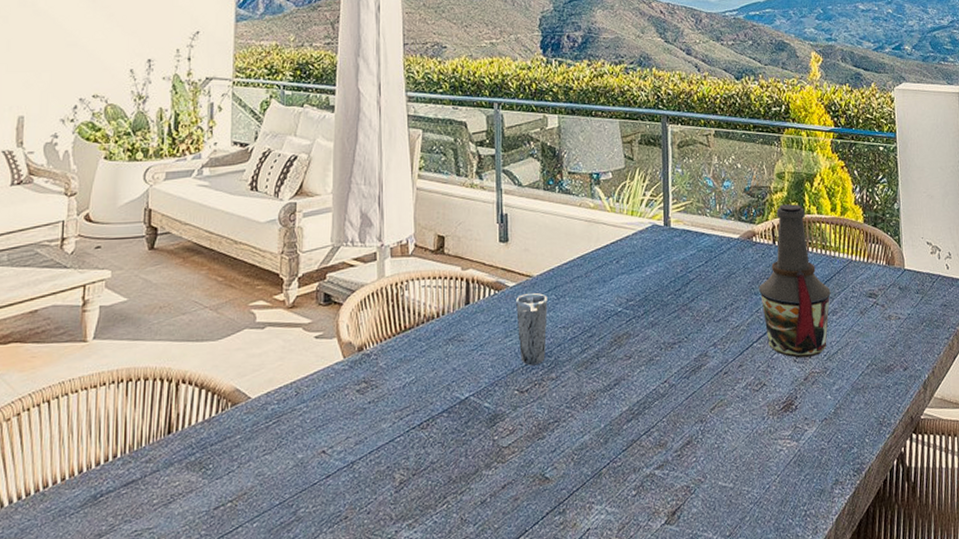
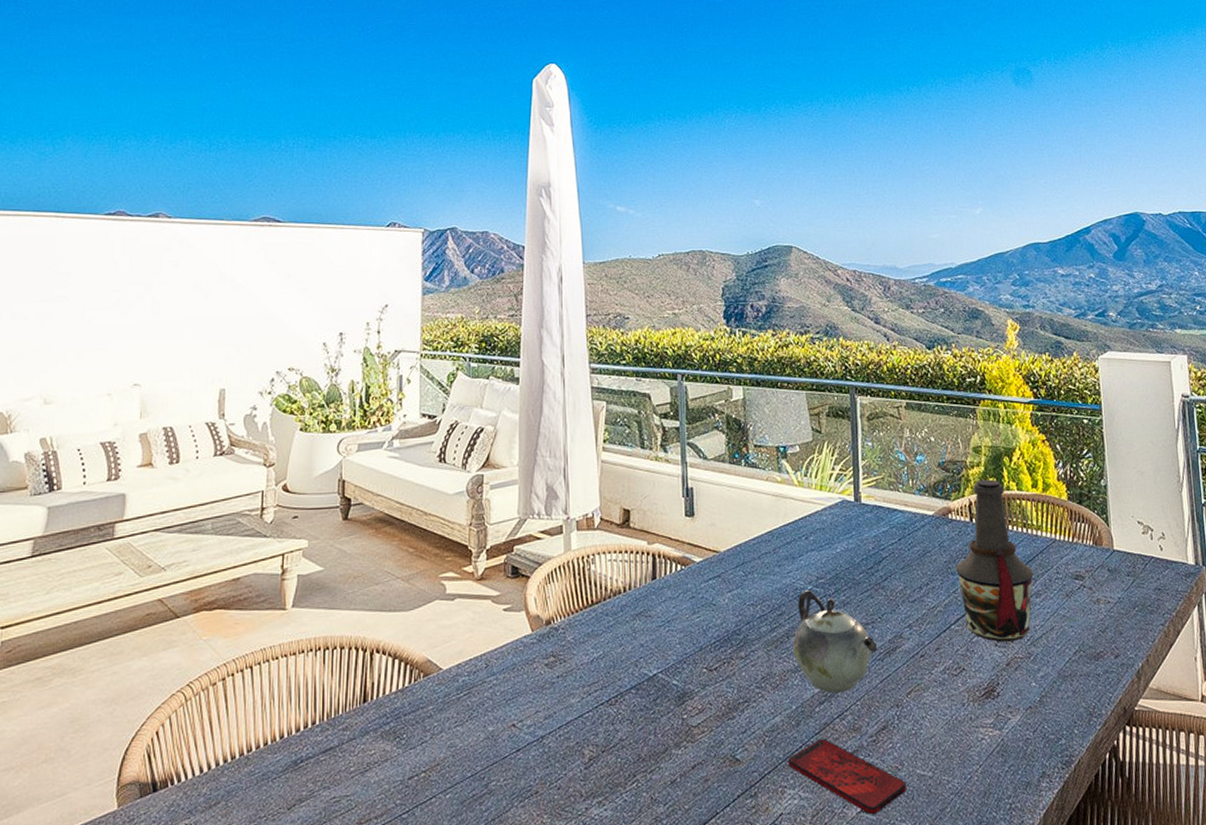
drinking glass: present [516,293,548,366] -> none [703,569,736,643]
smartphone: none [596,455,709,526] -> present [788,738,907,814]
teapot: none [603,311,683,411] -> present [793,589,877,694]

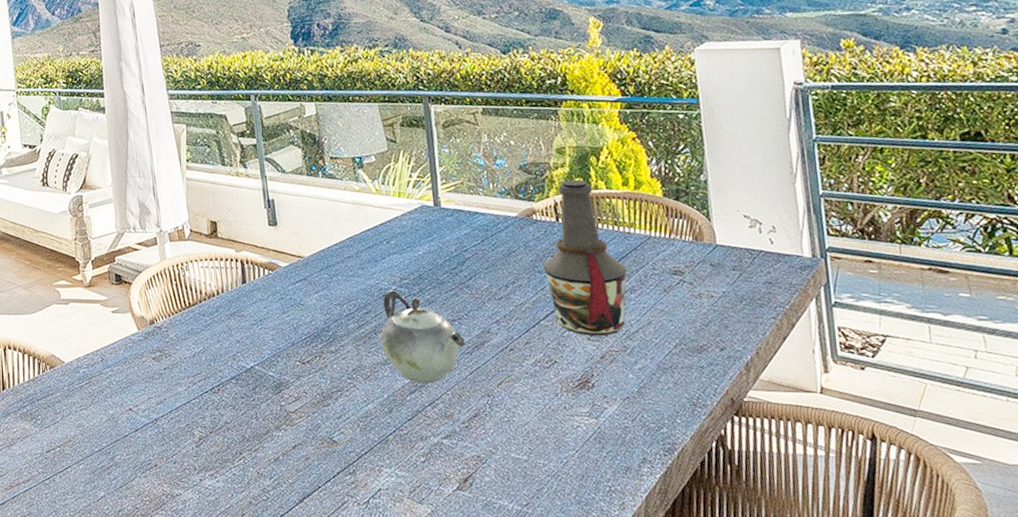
smartphone: present [788,738,907,814] -> none [383,424,503,492]

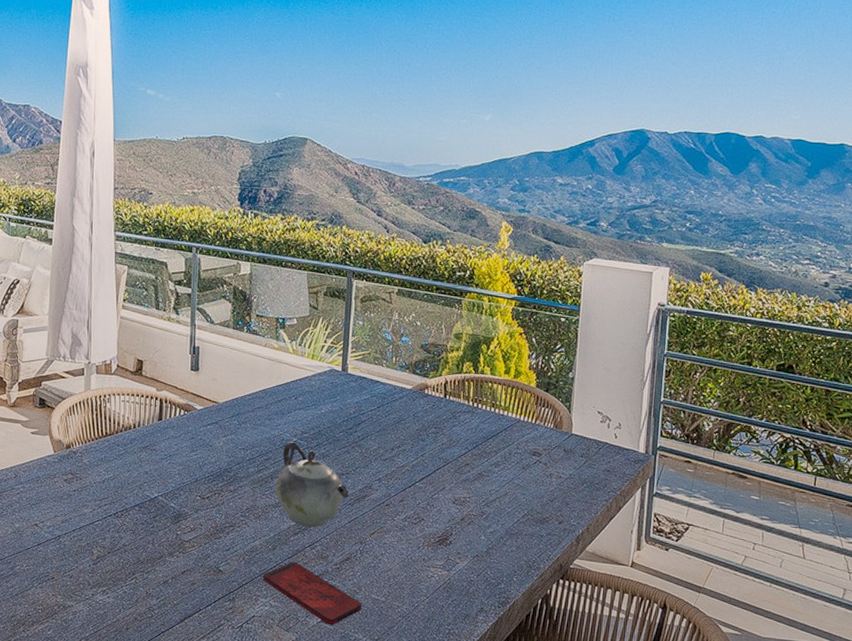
smartphone: none [383,424,503,492] -> present [263,562,363,624]
bottle: present [543,179,627,336] -> none [426,363,496,501]

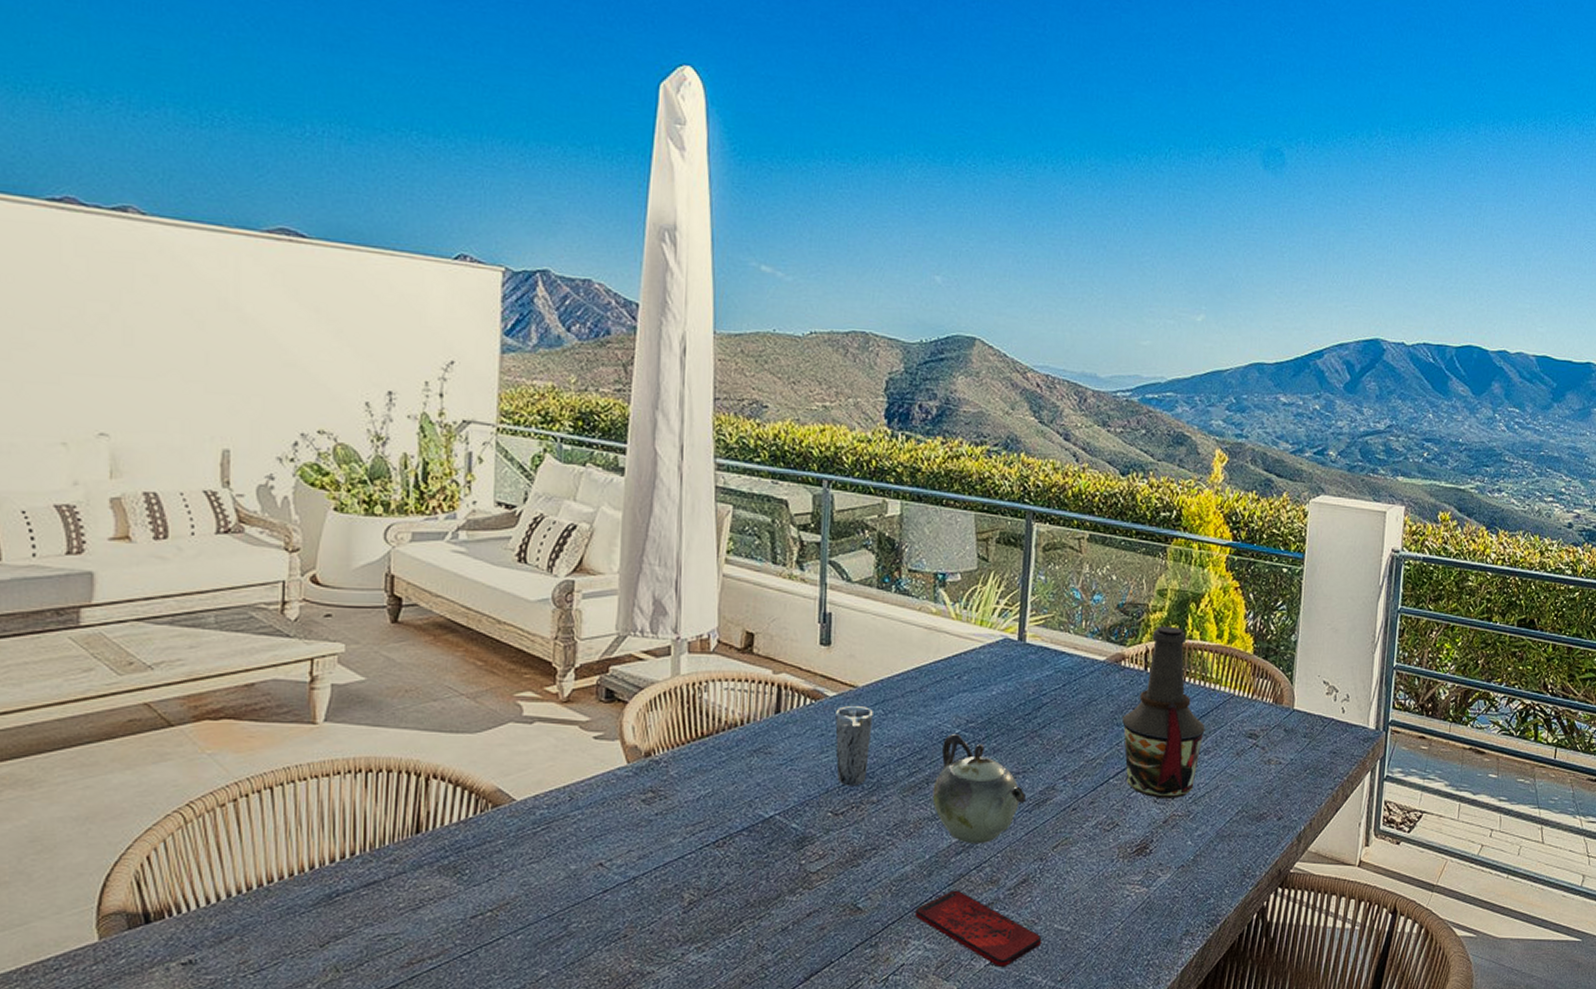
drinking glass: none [202,417,231,478] -> present [835,706,873,786]
bottle: none [426,363,496,501] -> present [1122,626,1206,798]

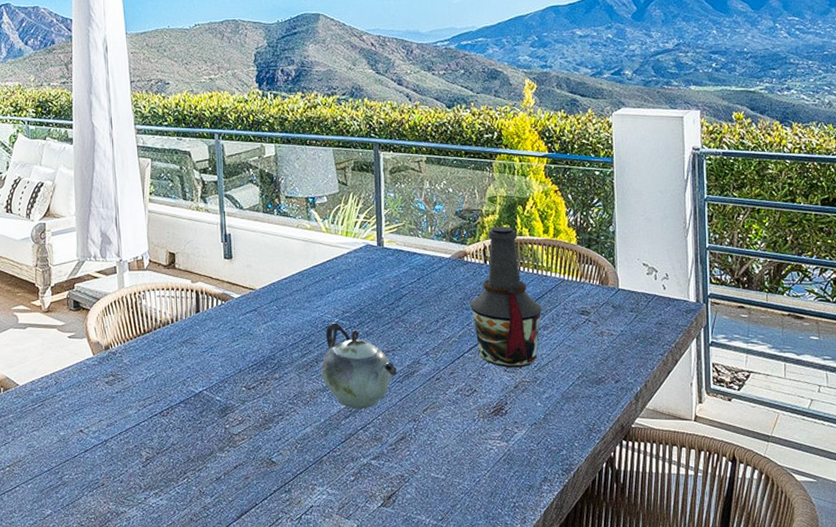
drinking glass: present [835,706,873,786] -> none [241,304,270,367]
smartphone: present [915,890,1042,967] -> none [317,446,423,508]

